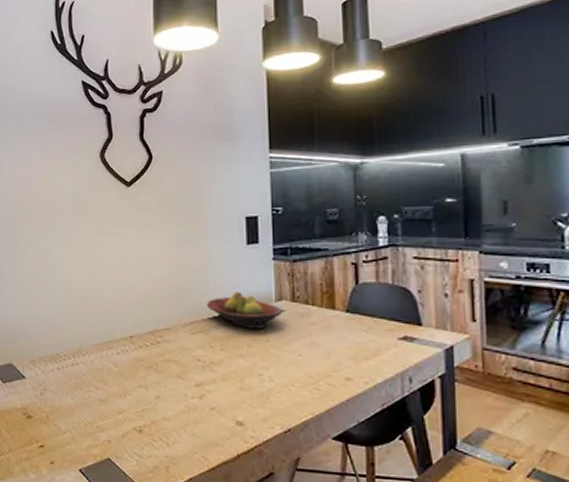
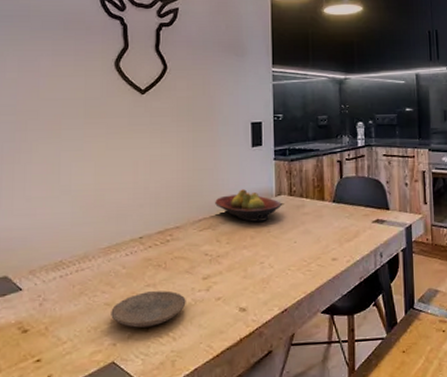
plate: none [105,393,179,429] -> present [111,290,186,328]

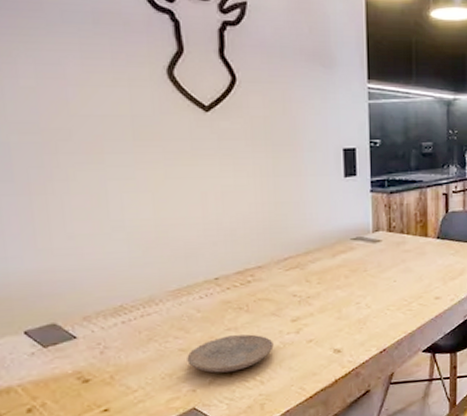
fruit bowl: present [215,189,282,222] -> none [303,225,380,260]

